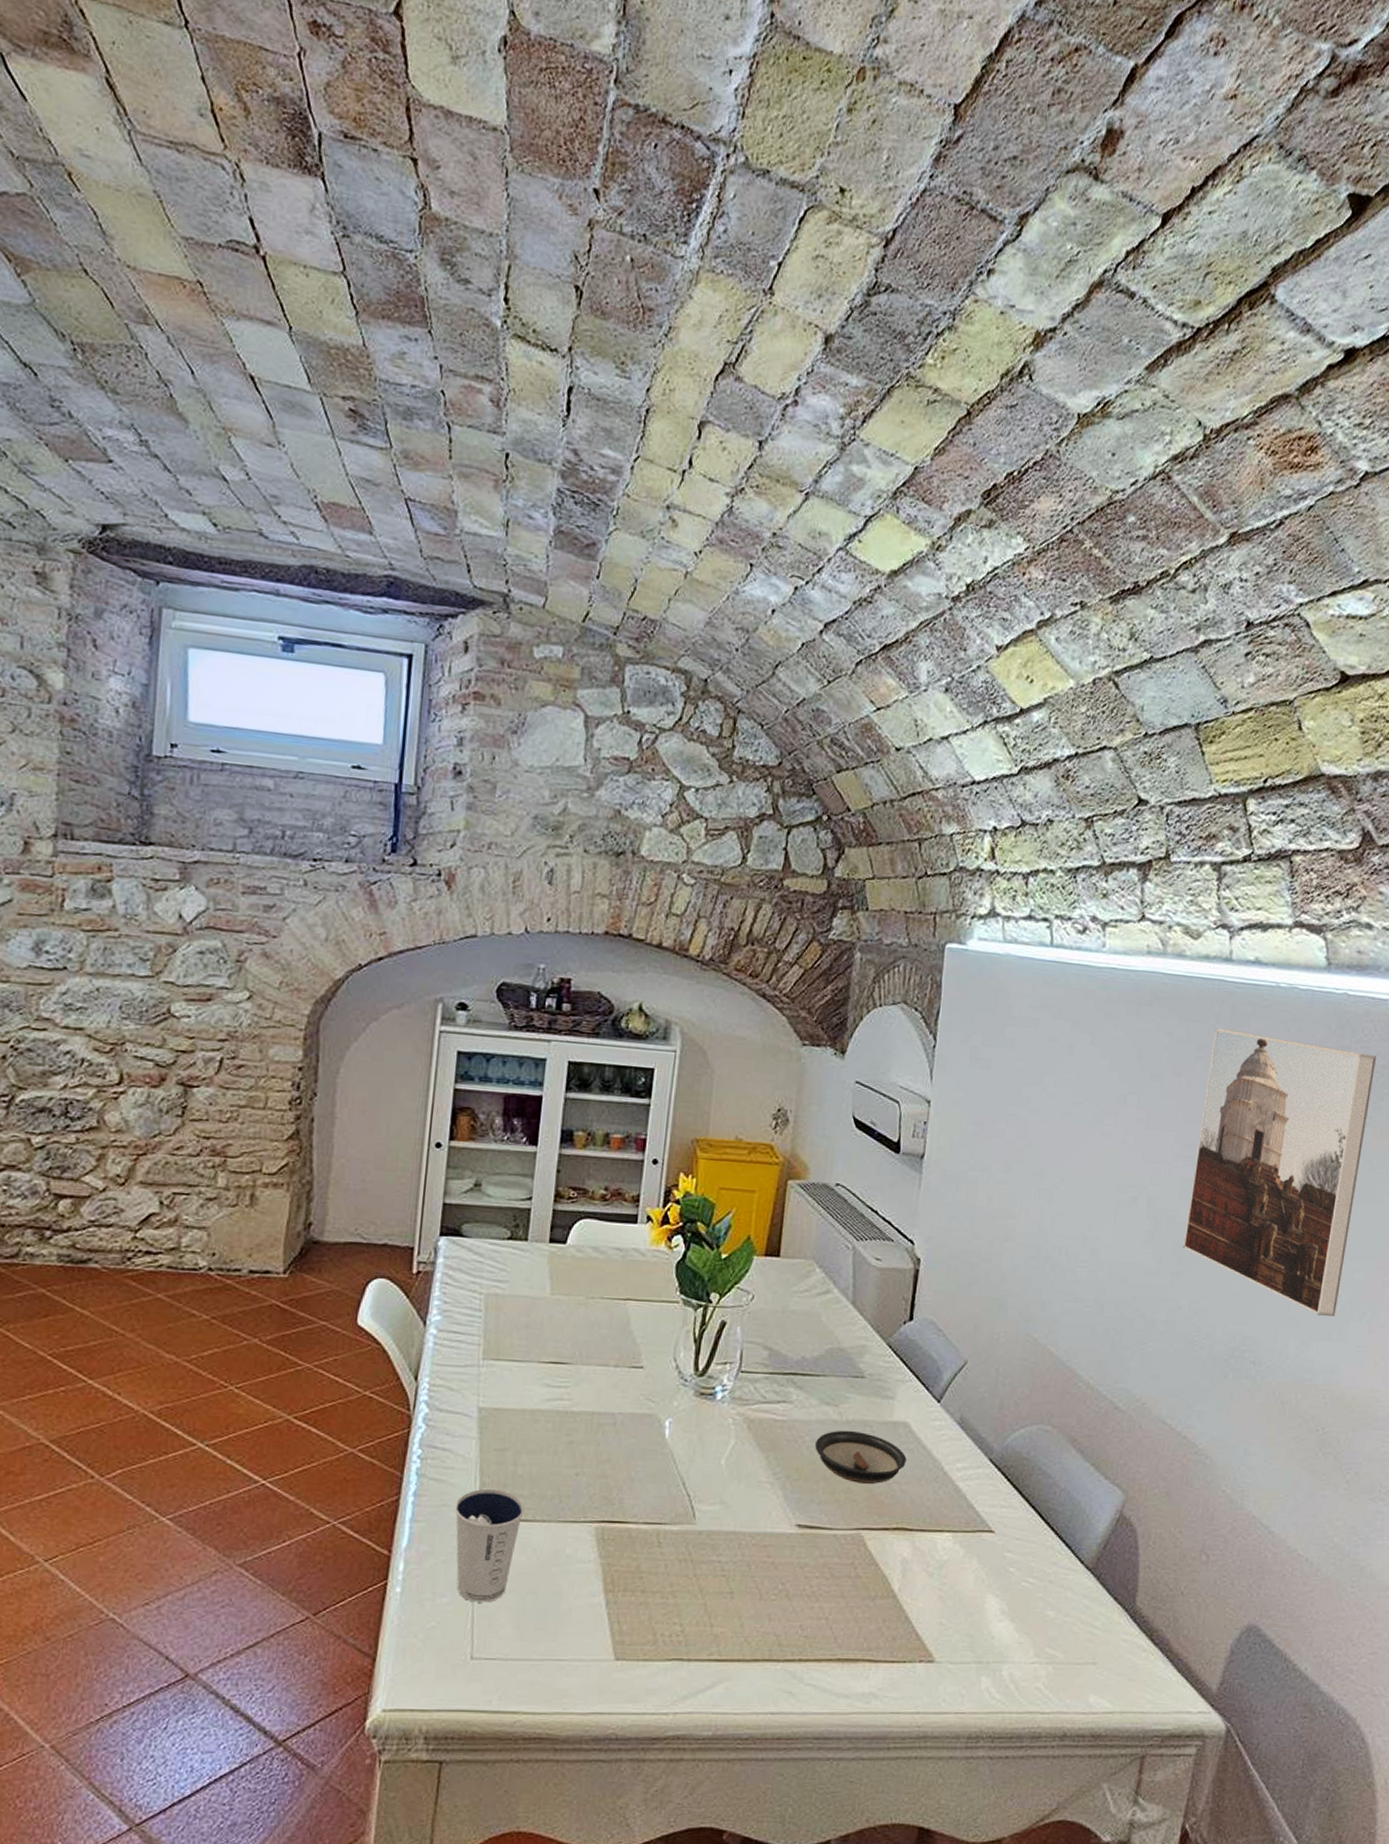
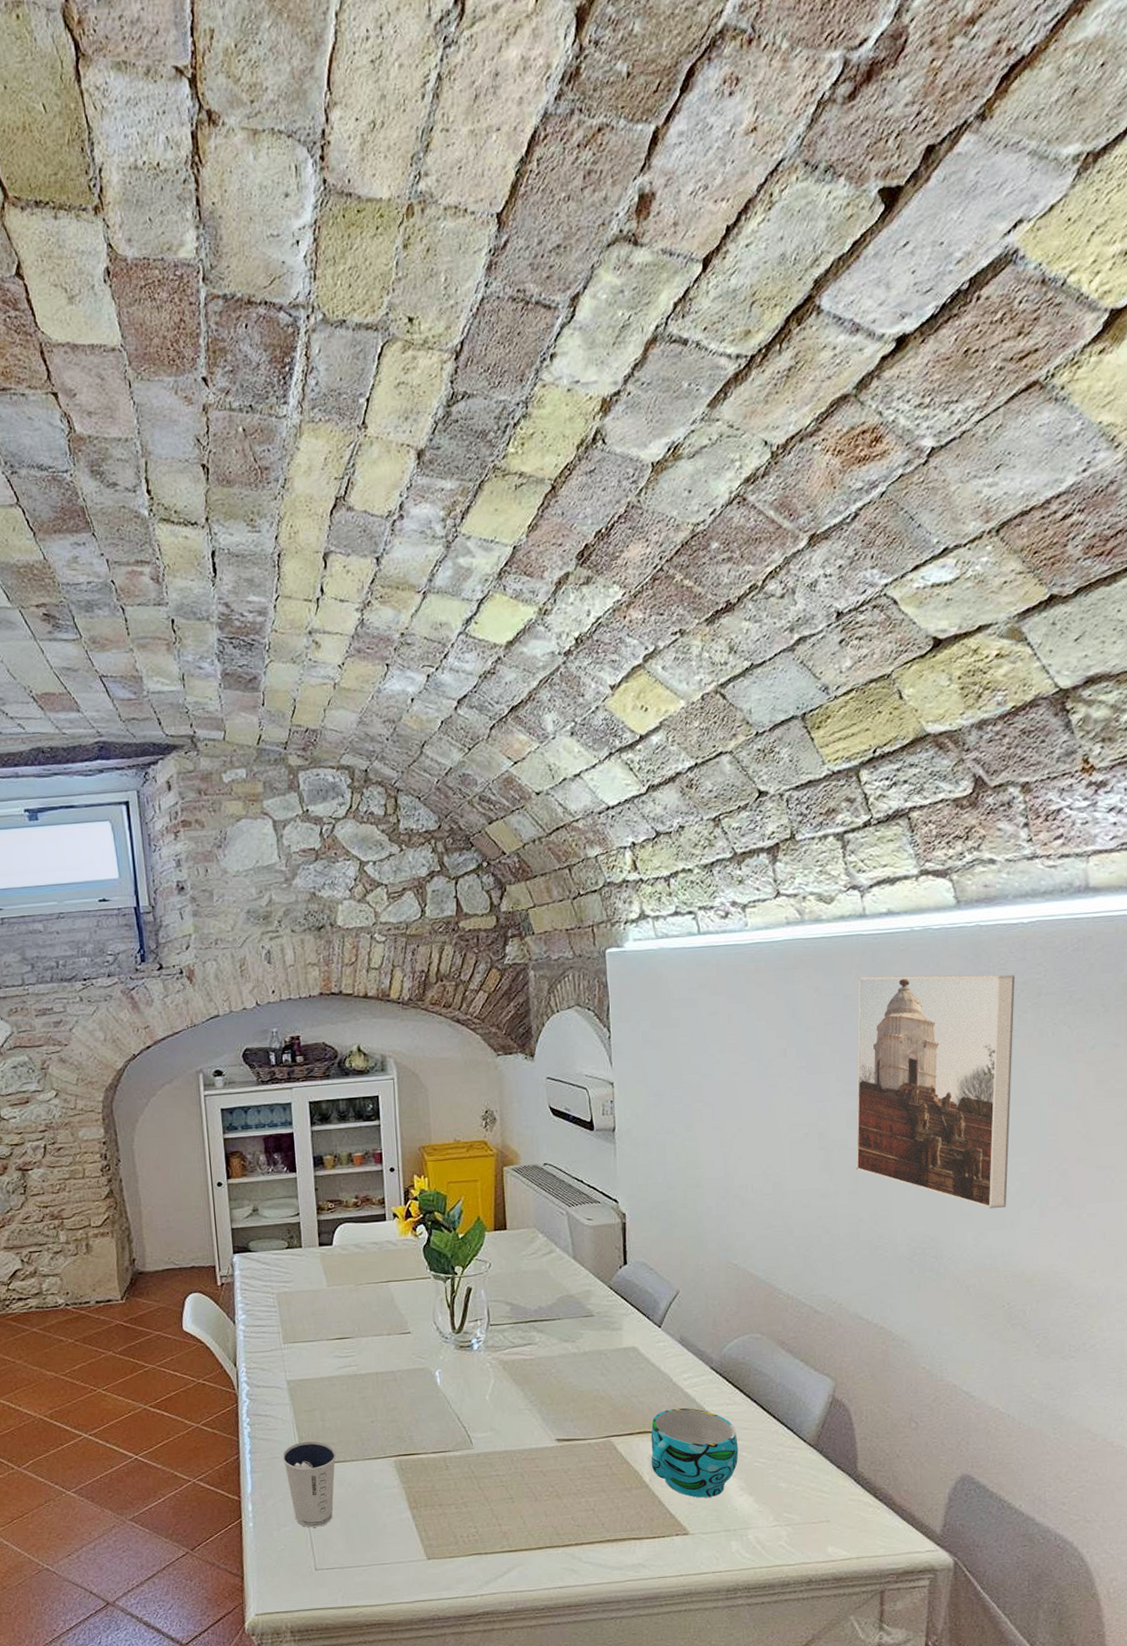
saucer: present [815,1430,907,1484] -> none [561,1359,640,1401]
cup: none [903,1503,1008,1619] -> present [651,1408,739,1498]

